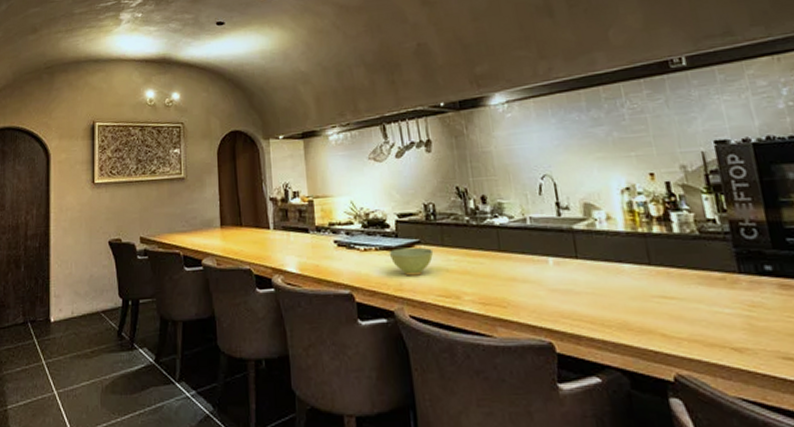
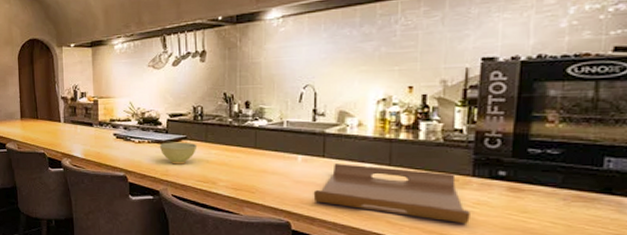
serving tray: none [573,265,751,333] -> present [313,164,470,224]

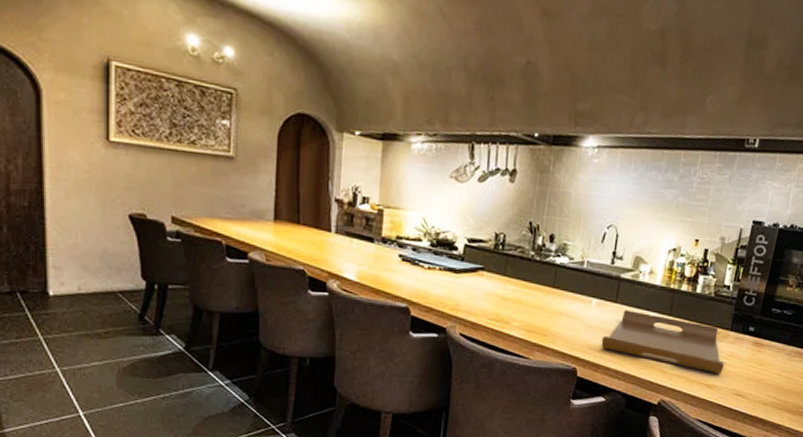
bowl: present [159,142,198,164] -> none [452,271,495,299]

